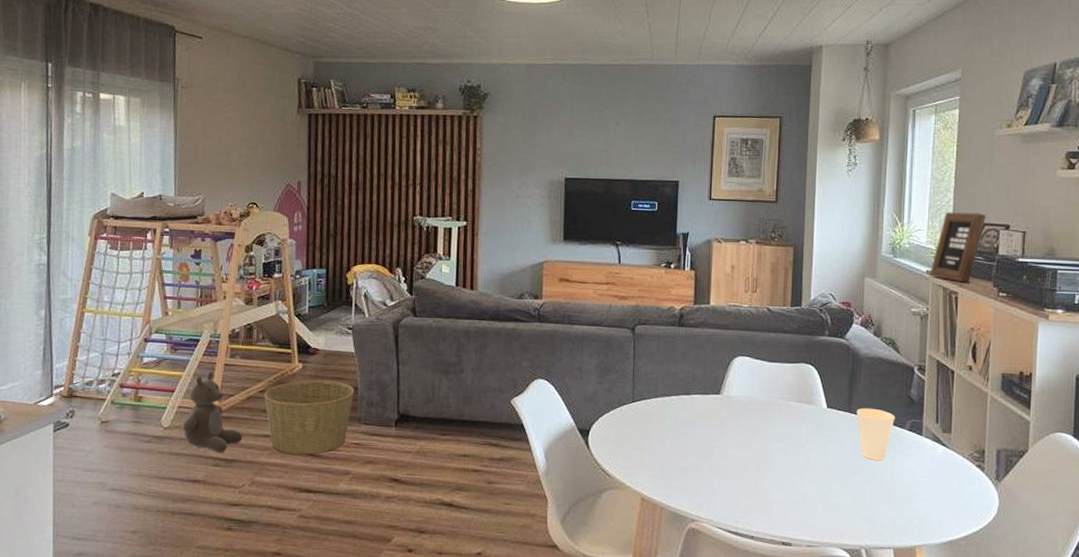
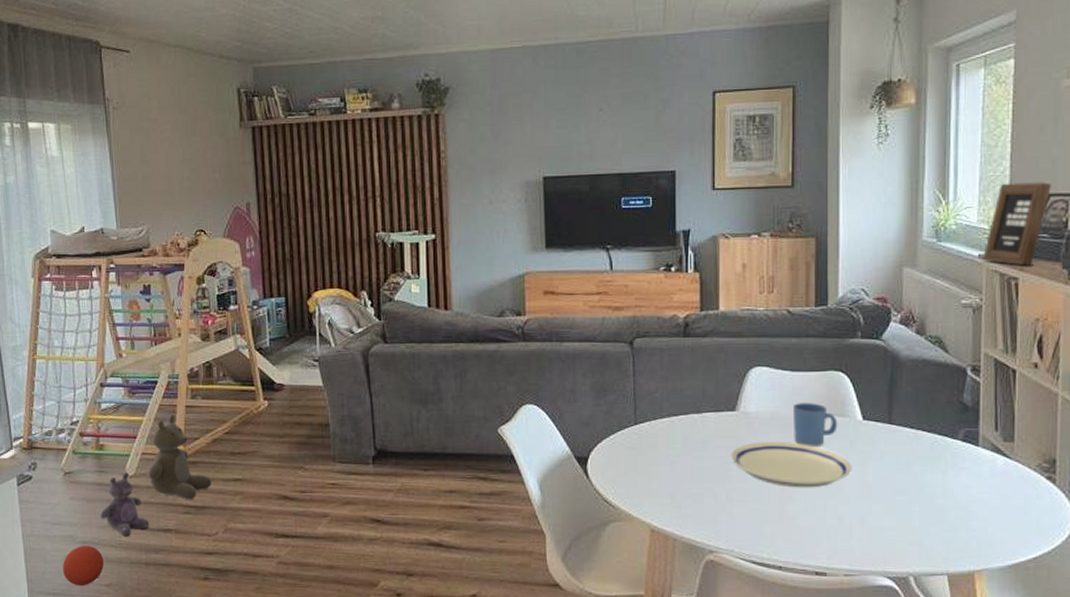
ball: none [89,492,132,532] -> present [62,545,105,586]
stuffed animal: none [132,424,180,486] -> present [100,472,150,537]
basket: present [264,380,355,455] -> none [230,418,327,498]
plate: none [714,423,817,466] -> present [731,442,852,488]
mug: none [768,390,806,429] -> present [792,403,838,446]
cup: present [856,408,895,461] -> none [898,417,945,476]

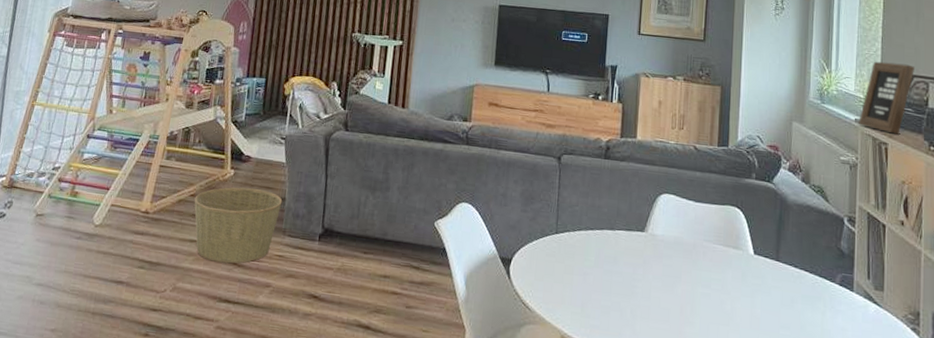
ball: present [62,545,105,586] -> none [12,287,55,329]
stuffed animal: present [100,472,150,537] -> none [60,221,105,284]
teddy bear: present [148,415,212,500] -> none [112,172,170,255]
basket: none [230,418,327,498] -> present [194,187,283,264]
plate: present [731,442,852,488] -> none [637,263,743,313]
mug: present [792,403,838,446] -> none [693,231,733,274]

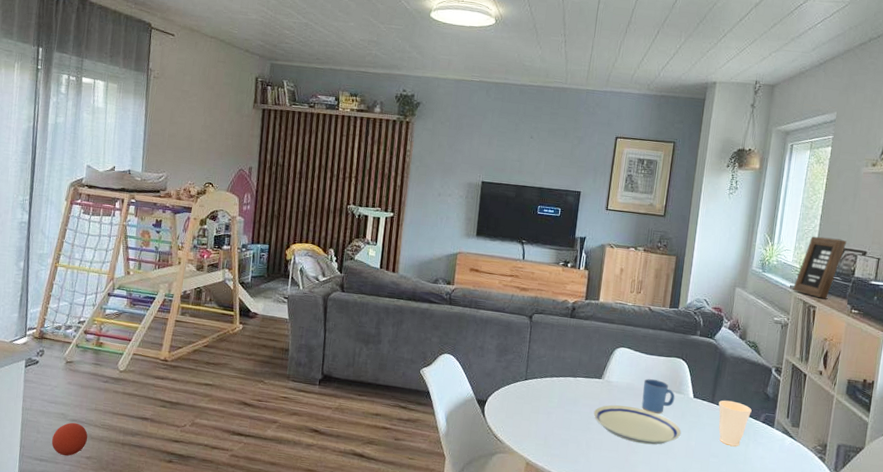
ball: none [12,287,55,329] -> present [51,422,88,456]
basket: present [194,187,283,264] -> none [207,339,287,404]
plate: none [637,263,743,313] -> present [593,404,682,445]
mug: none [693,231,733,274] -> present [641,379,675,414]
cup: none [784,257,825,315] -> present [718,400,752,447]

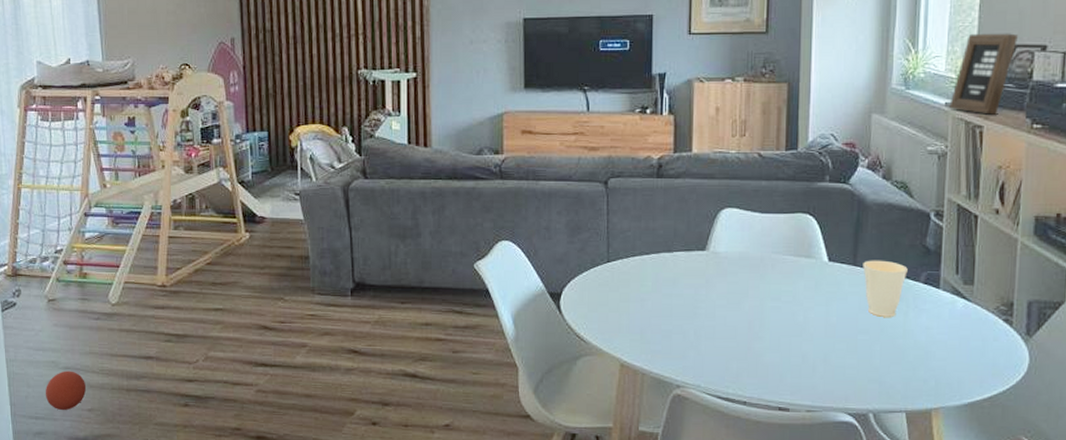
plate: present [593,404,682,445] -> none [700,281,817,327]
mug: present [641,379,675,414] -> none [761,244,804,286]

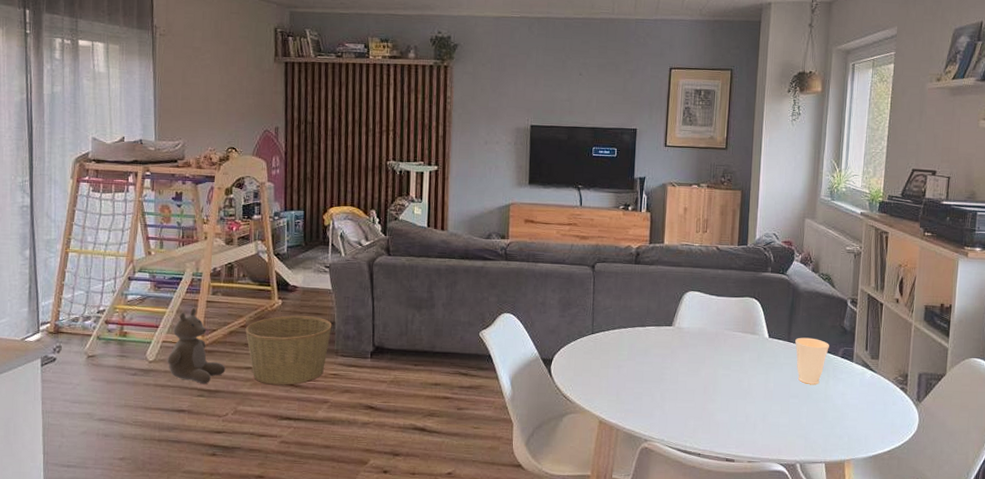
ball: present [45,370,87,411] -> none [78,422,120,460]
teddy bear: none [130,245,193,329] -> present [167,308,226,384]
basket: none [212,250,307,328] -> present [245,315,332,385]
picture frame: present [949,33,1018,115] -> none [864,158,915,224]

